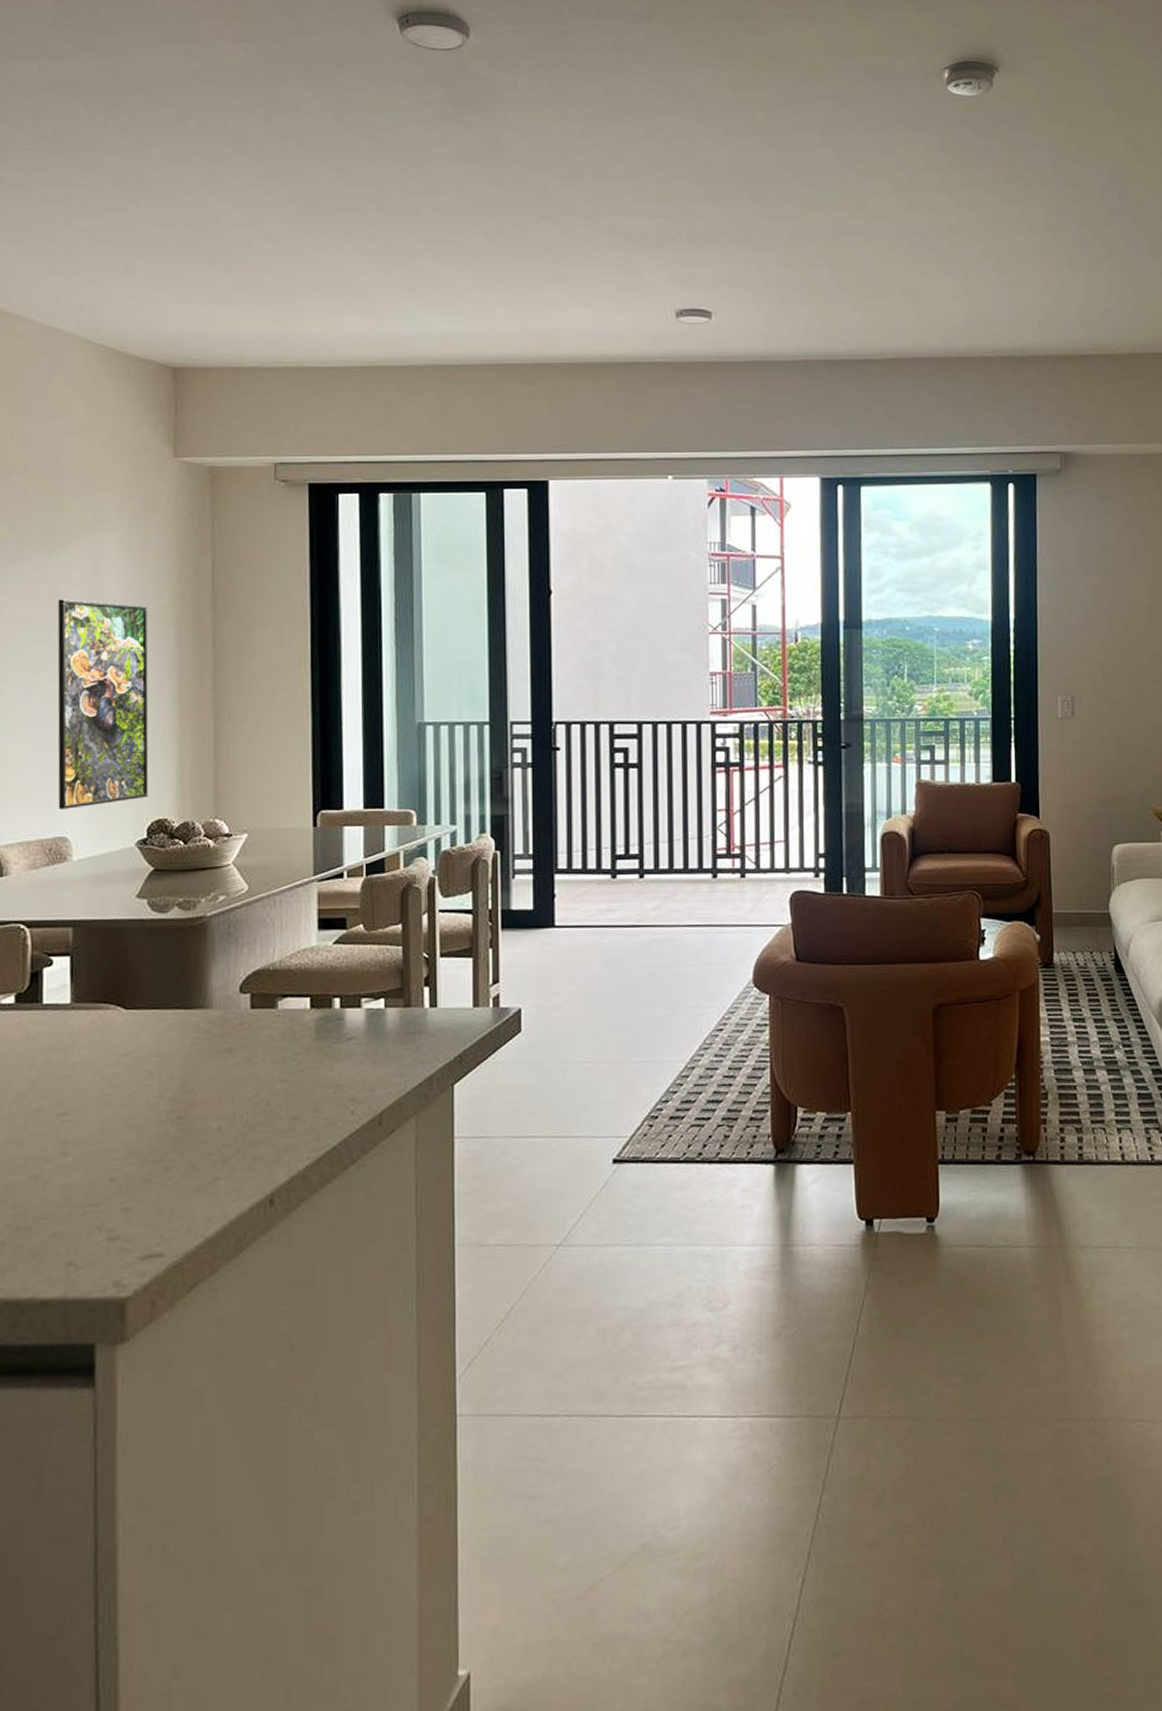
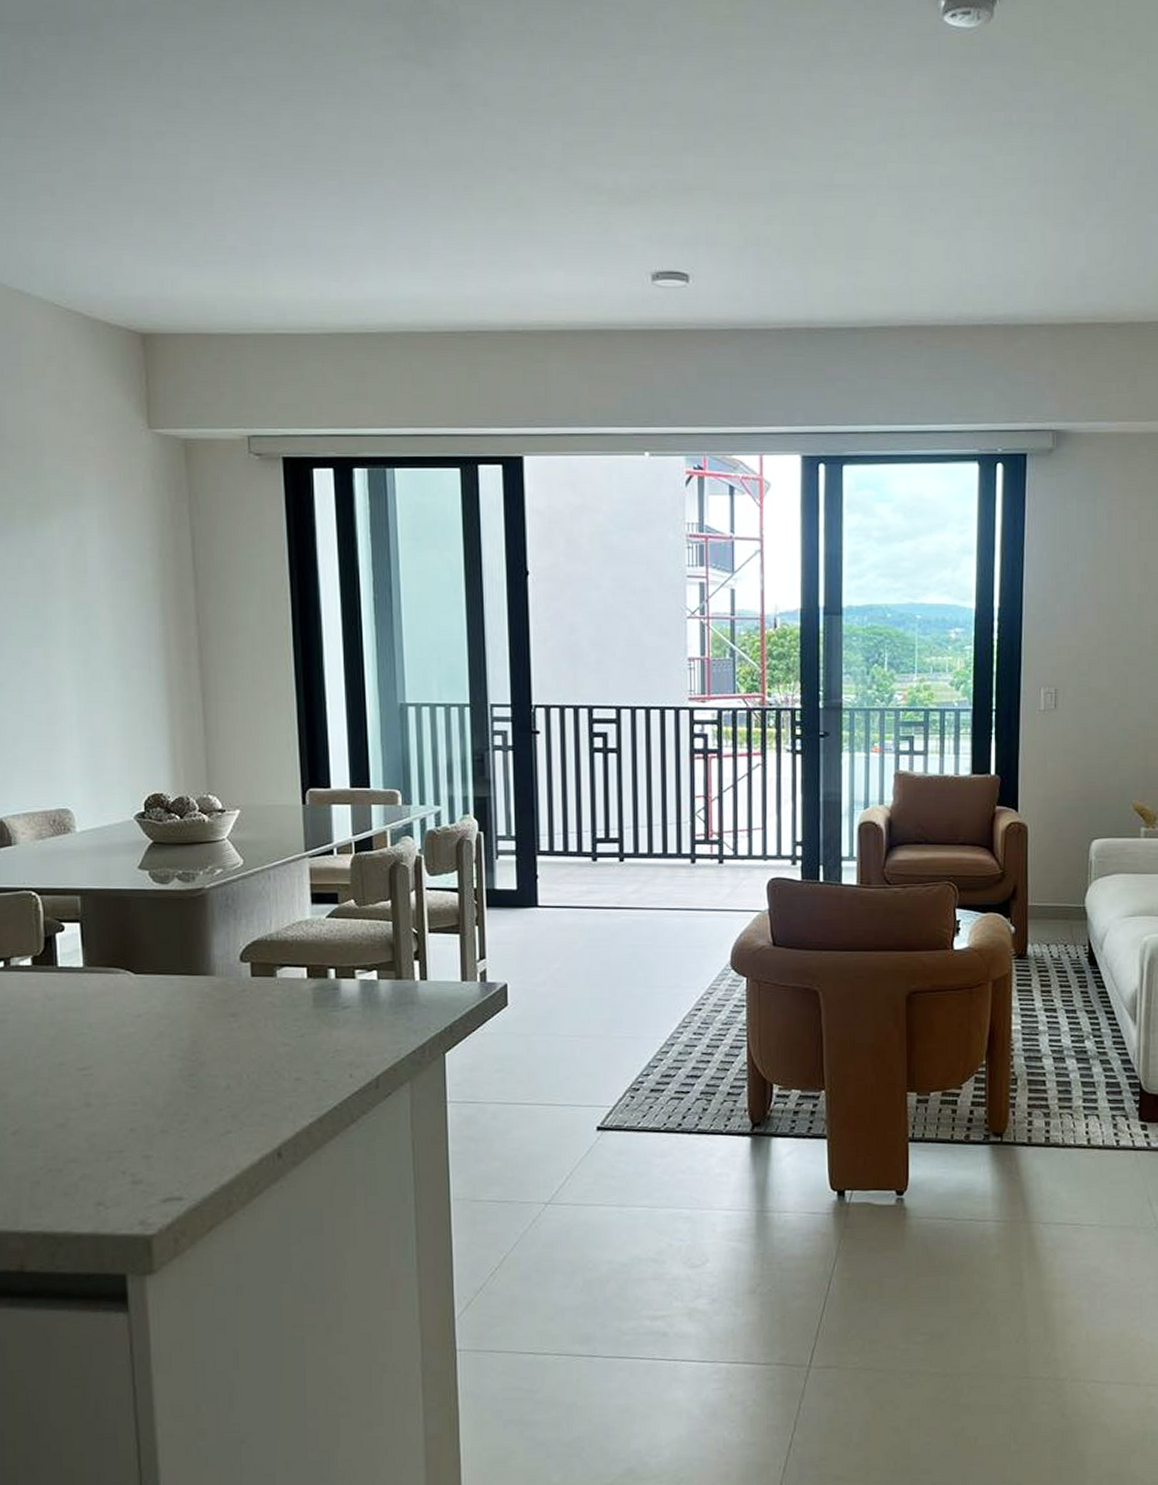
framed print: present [57,599,149,809] -> none [44,574,143,782]

